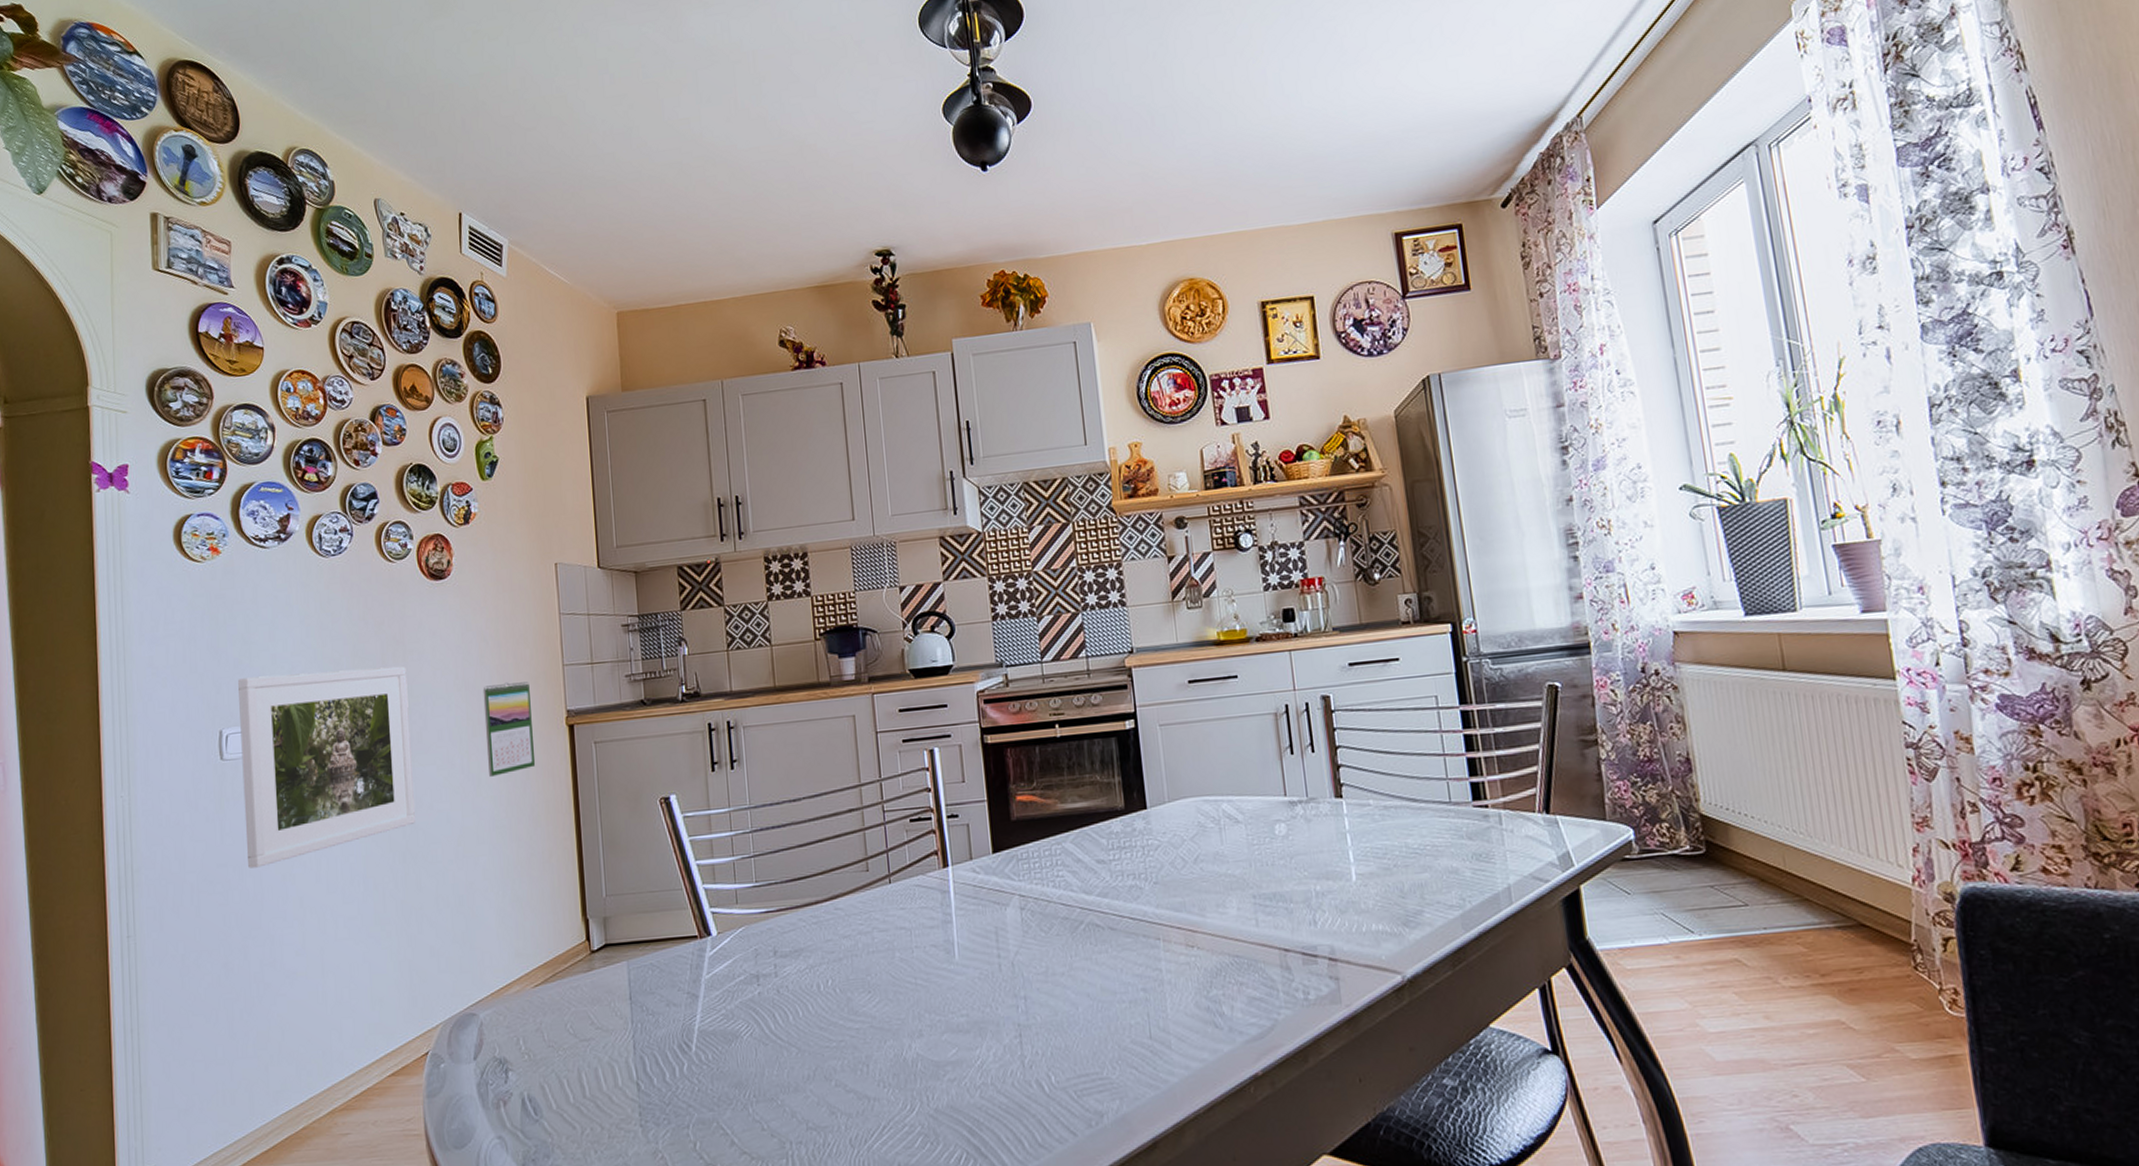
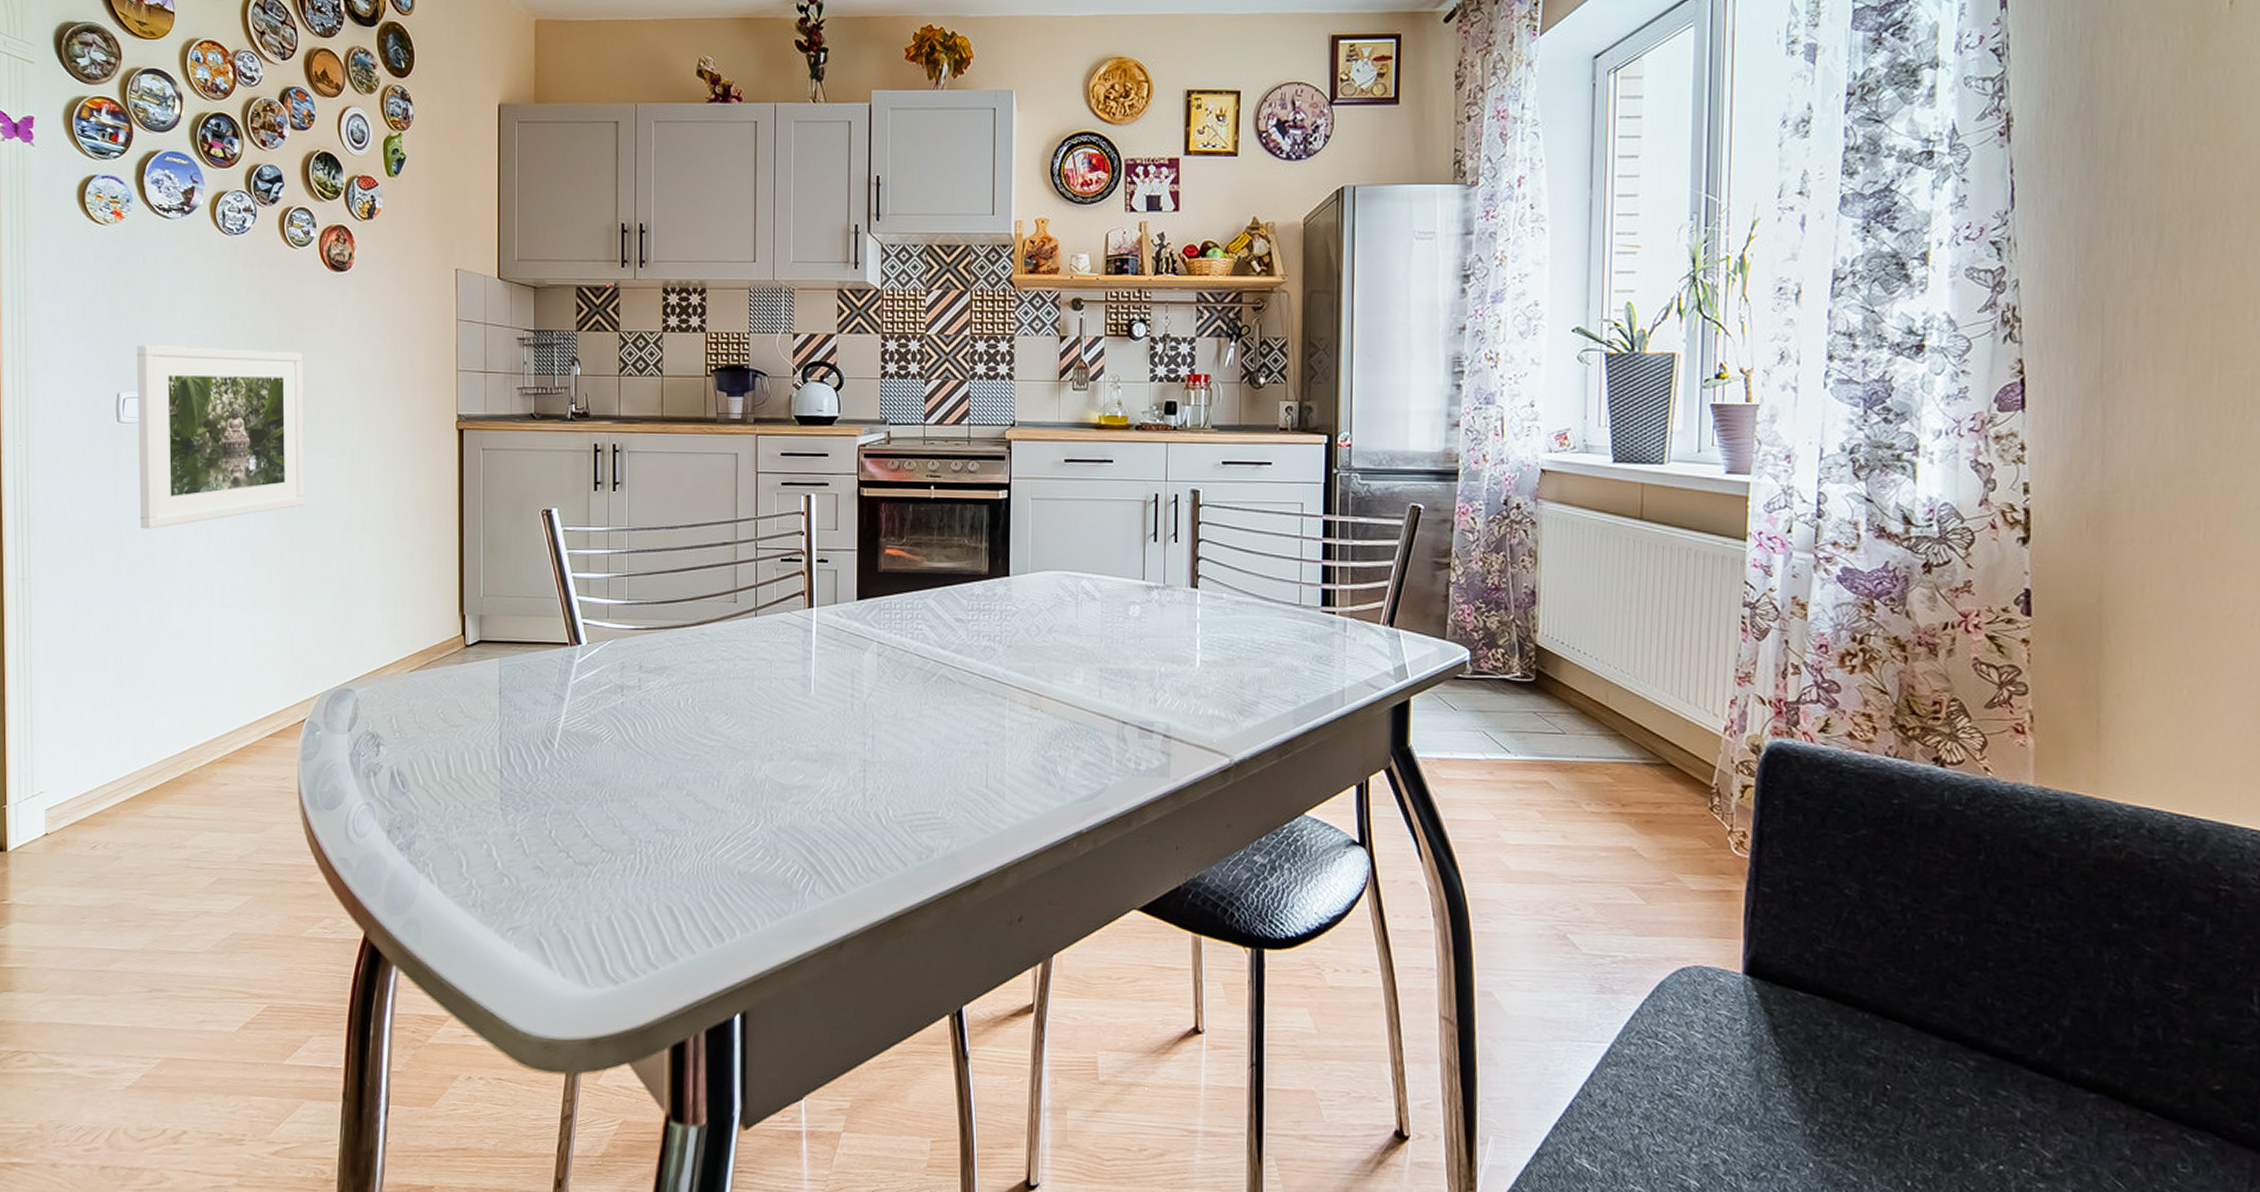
calendar: present [483,681,536,778] -> none [377,380,424,471]

